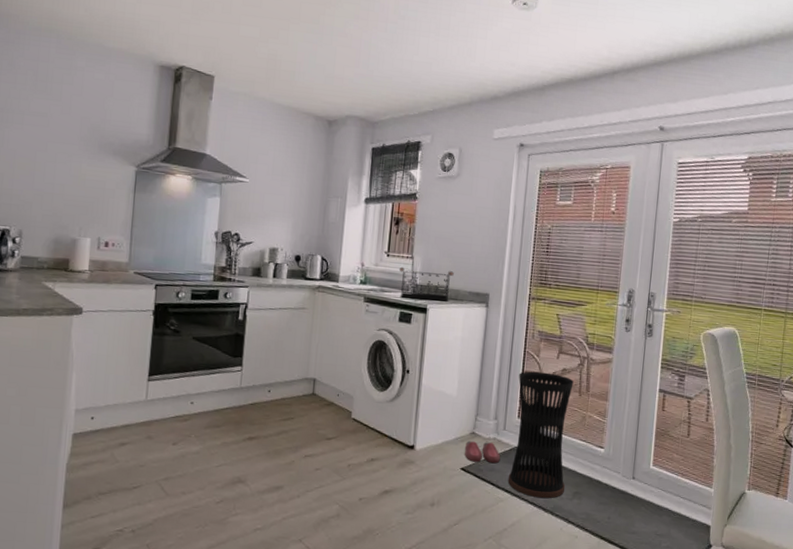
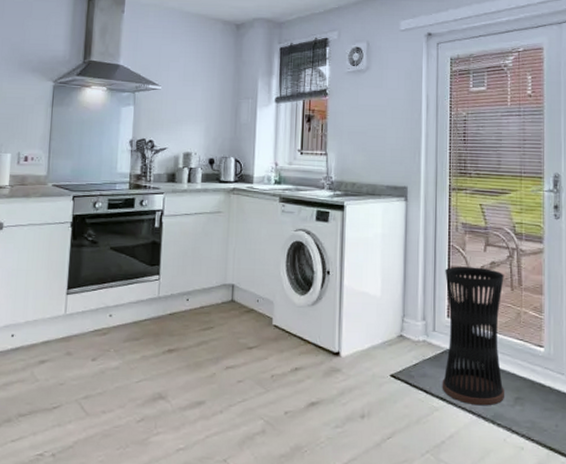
dish rack: present [400,266,454,302] -> none [314,164,370,197]
slippers: present [465,441,501,464] -> none [394,344,432,369]

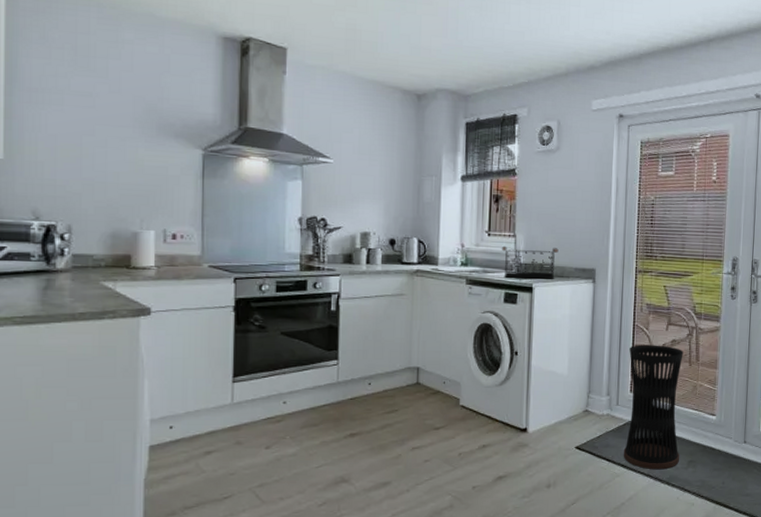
dish rack: none [314,164,370,197] -> present [502,245,559,279]

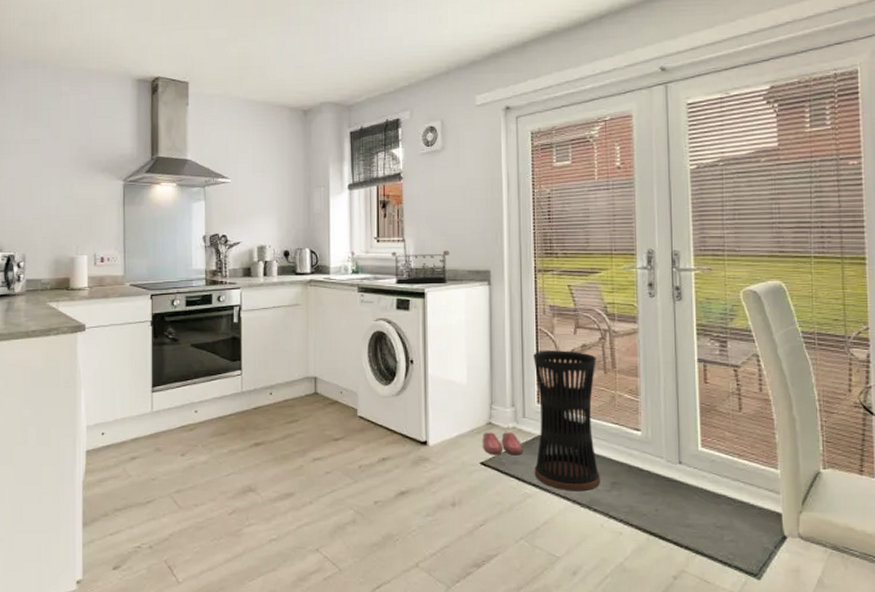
slippers: none [579,419,615,440] -> present [483,432,523,456]

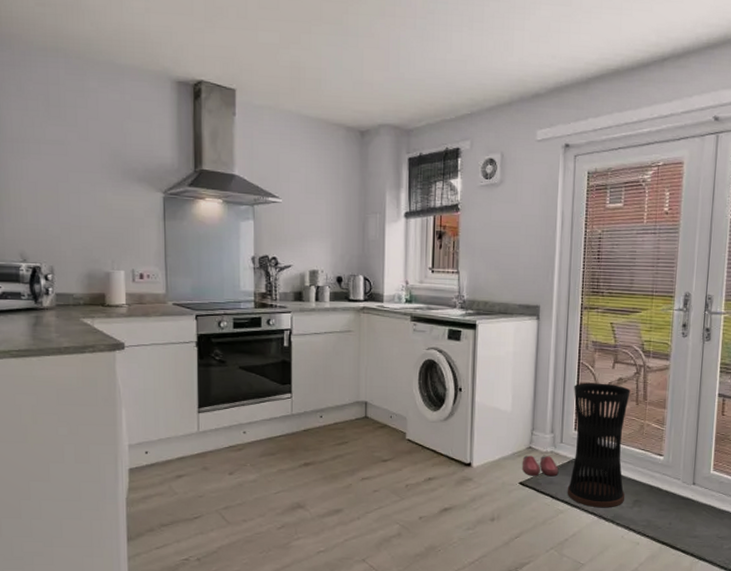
dish rack: present [392,250,450,284] -> none [446,282,502,316]

